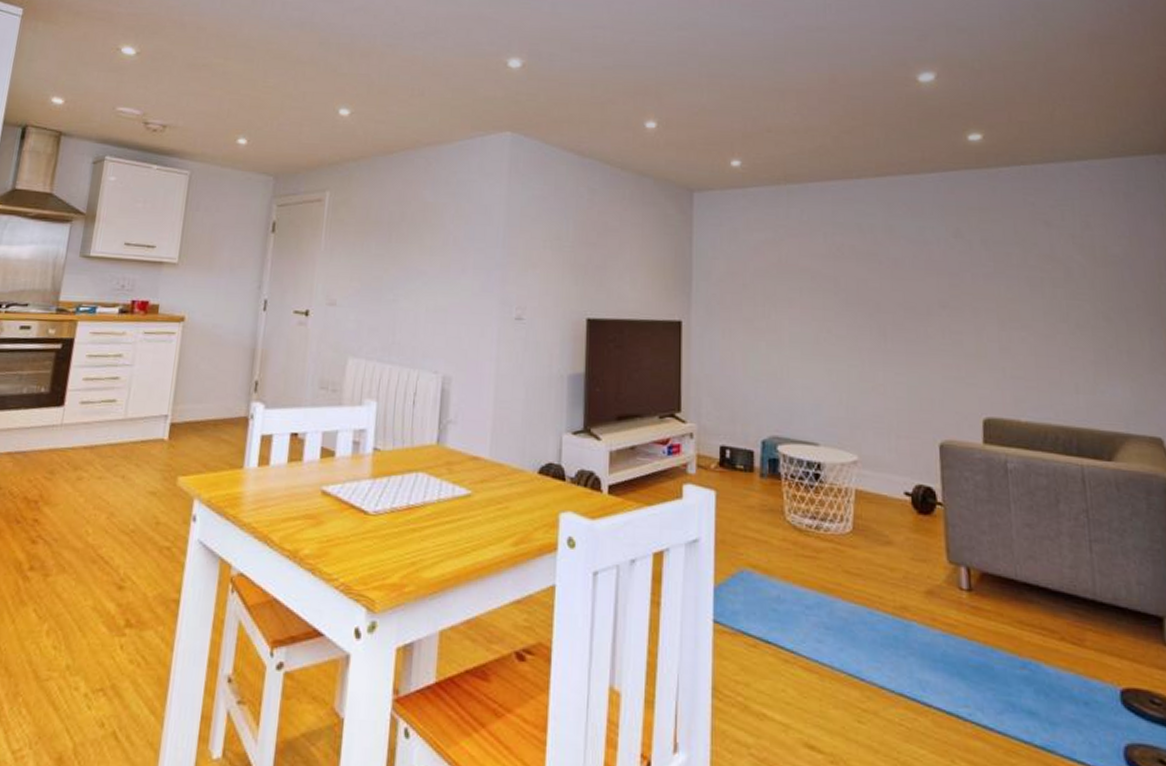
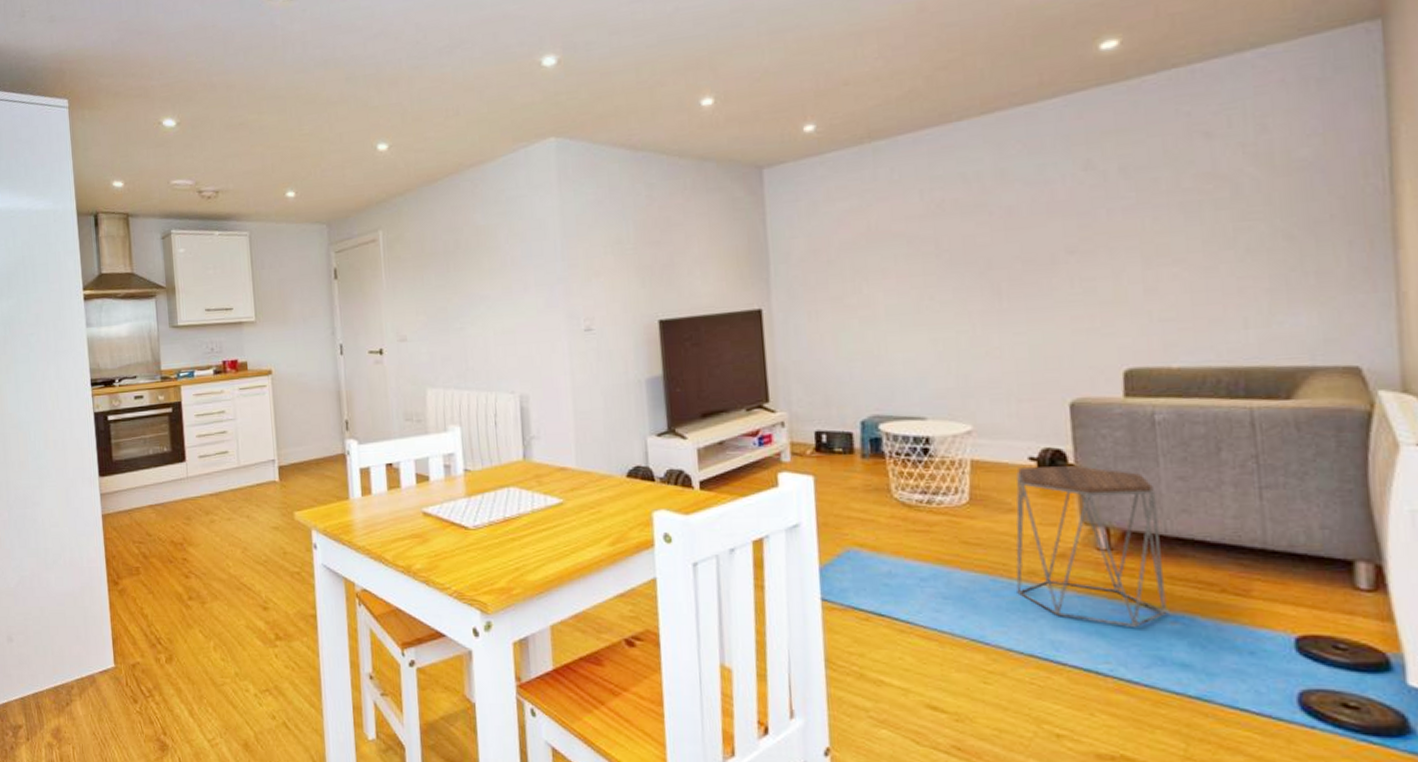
side table: none [890,502,1017,671] -> present [1016,466,1167,627]

